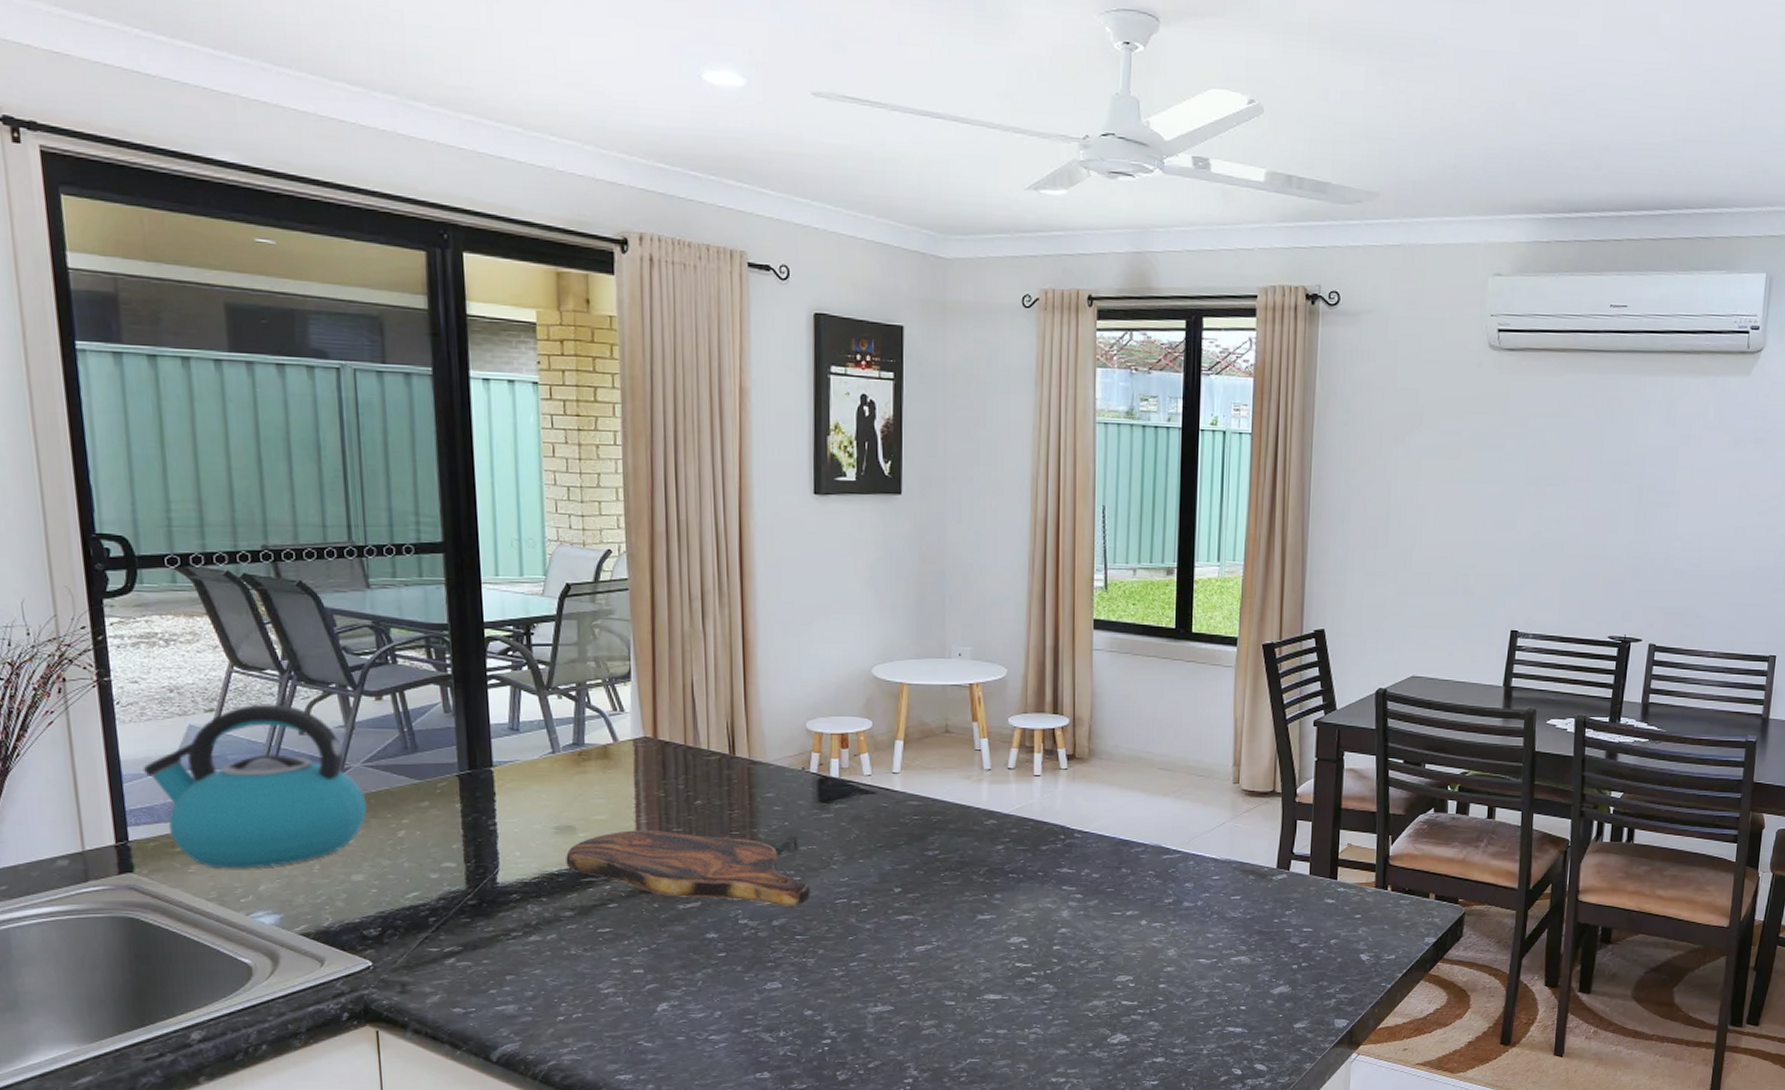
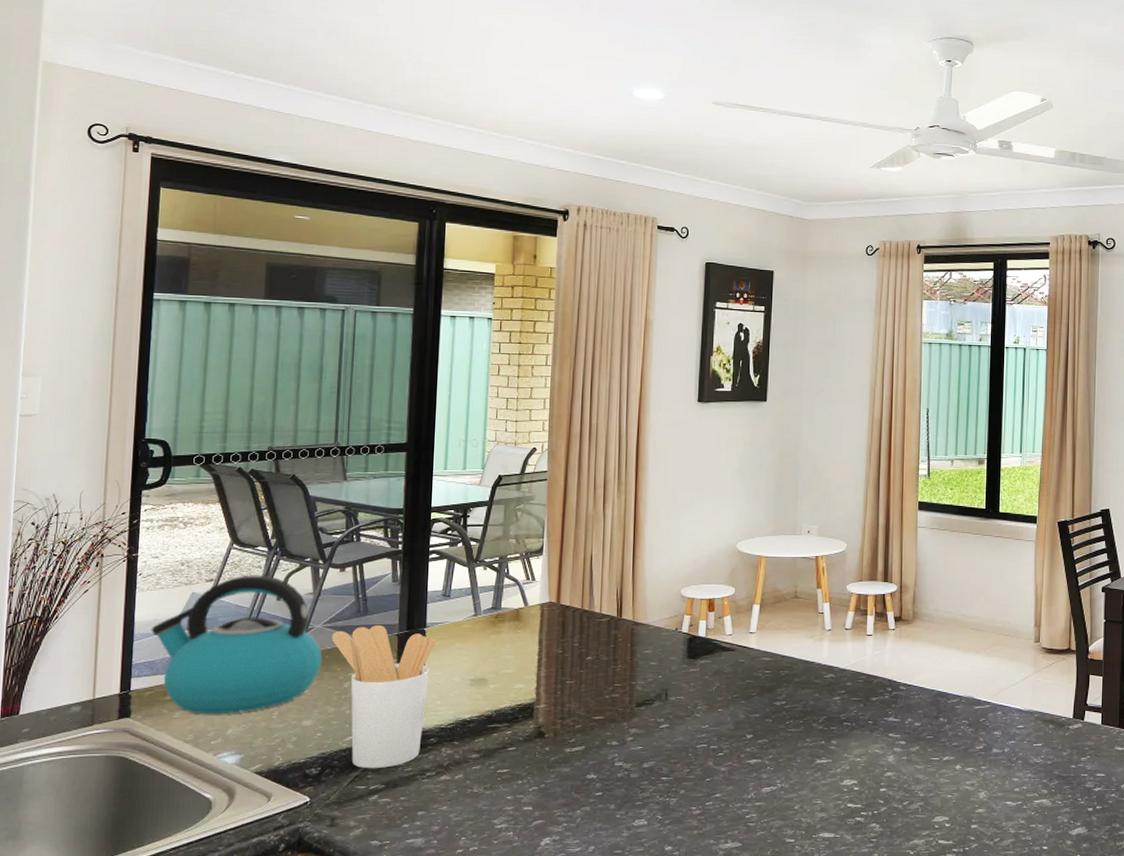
utensil holder: none [374,763,506,929] -> present [331,624,435,769]
cutting board: present [566,830,810,907] -> none [477,682,676,751]

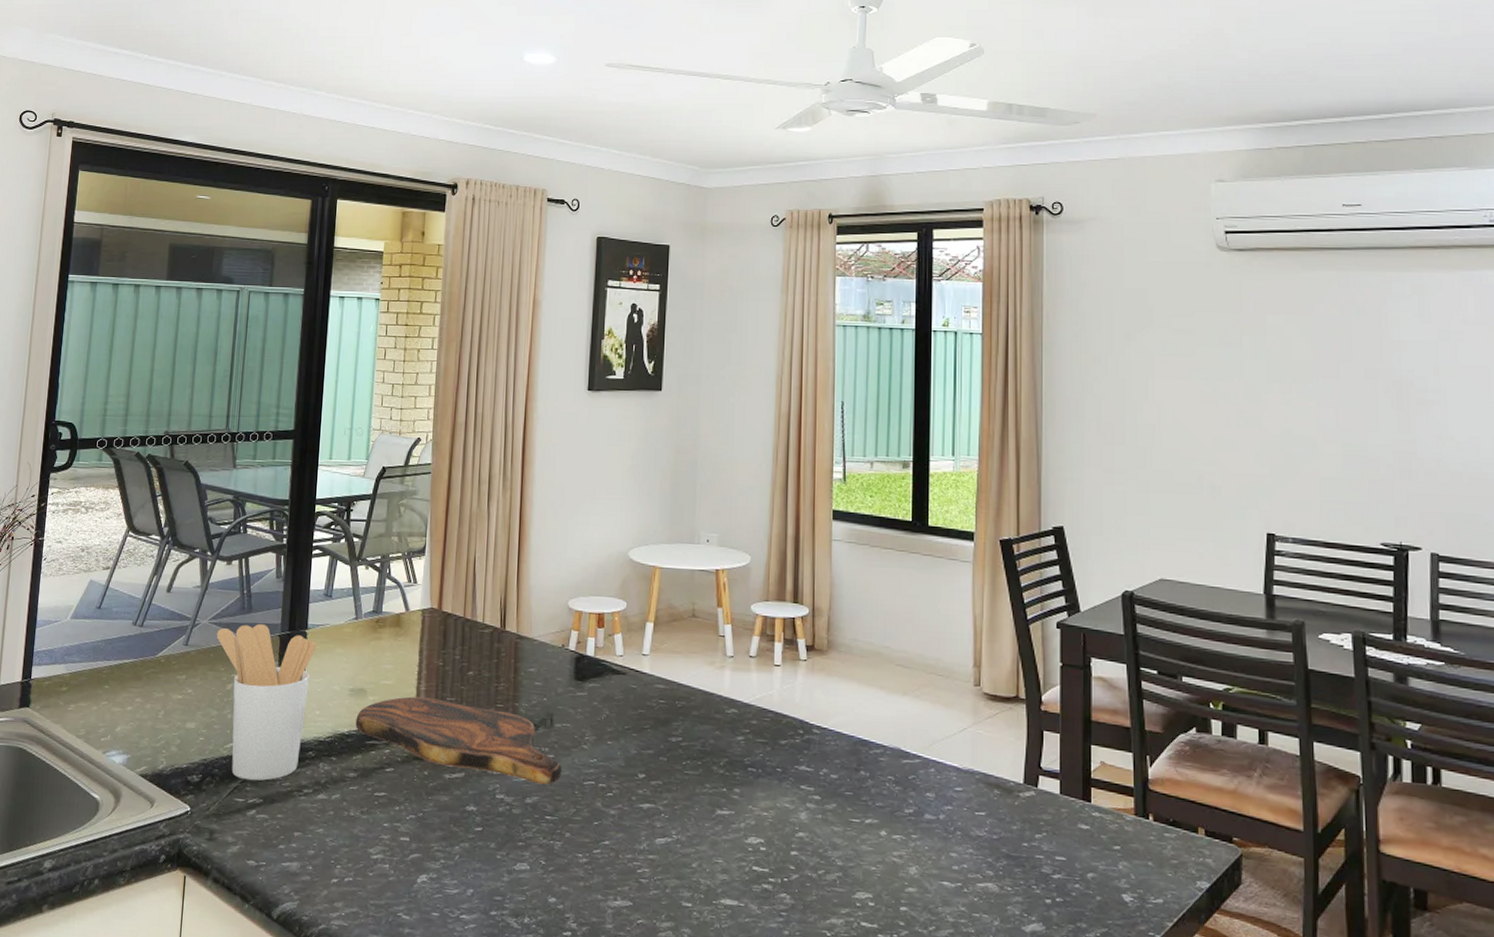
kettle: present [151,574,323,715] -> none [51,563,207,710]
cutting board: none [477,682,676,751] -> present [355,696,562,785]

